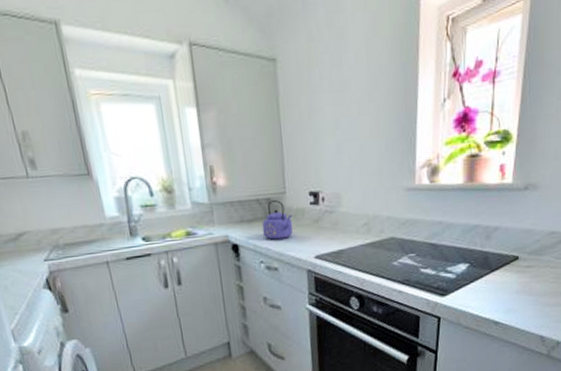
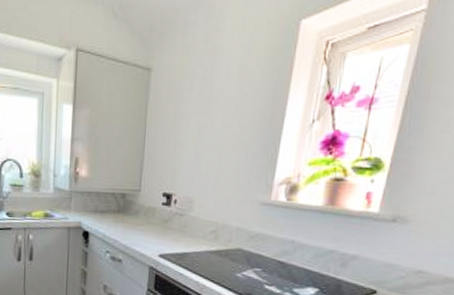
kettle: present [262,200,293,240] -> none [113,196,143,234]

